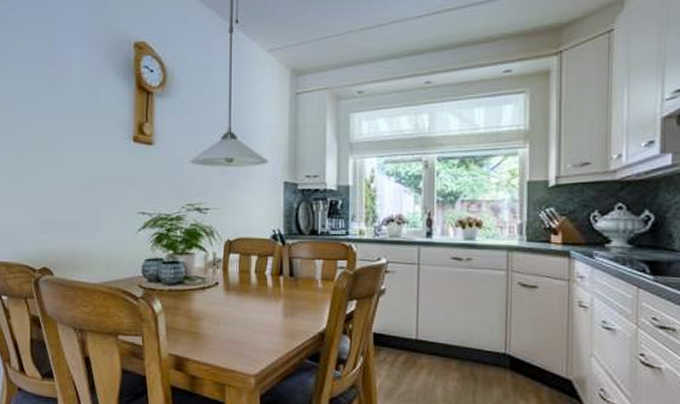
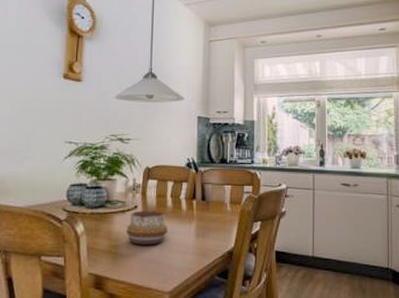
decorative bowl: none [206,287,253,325] -> present [126,211,169,245]

